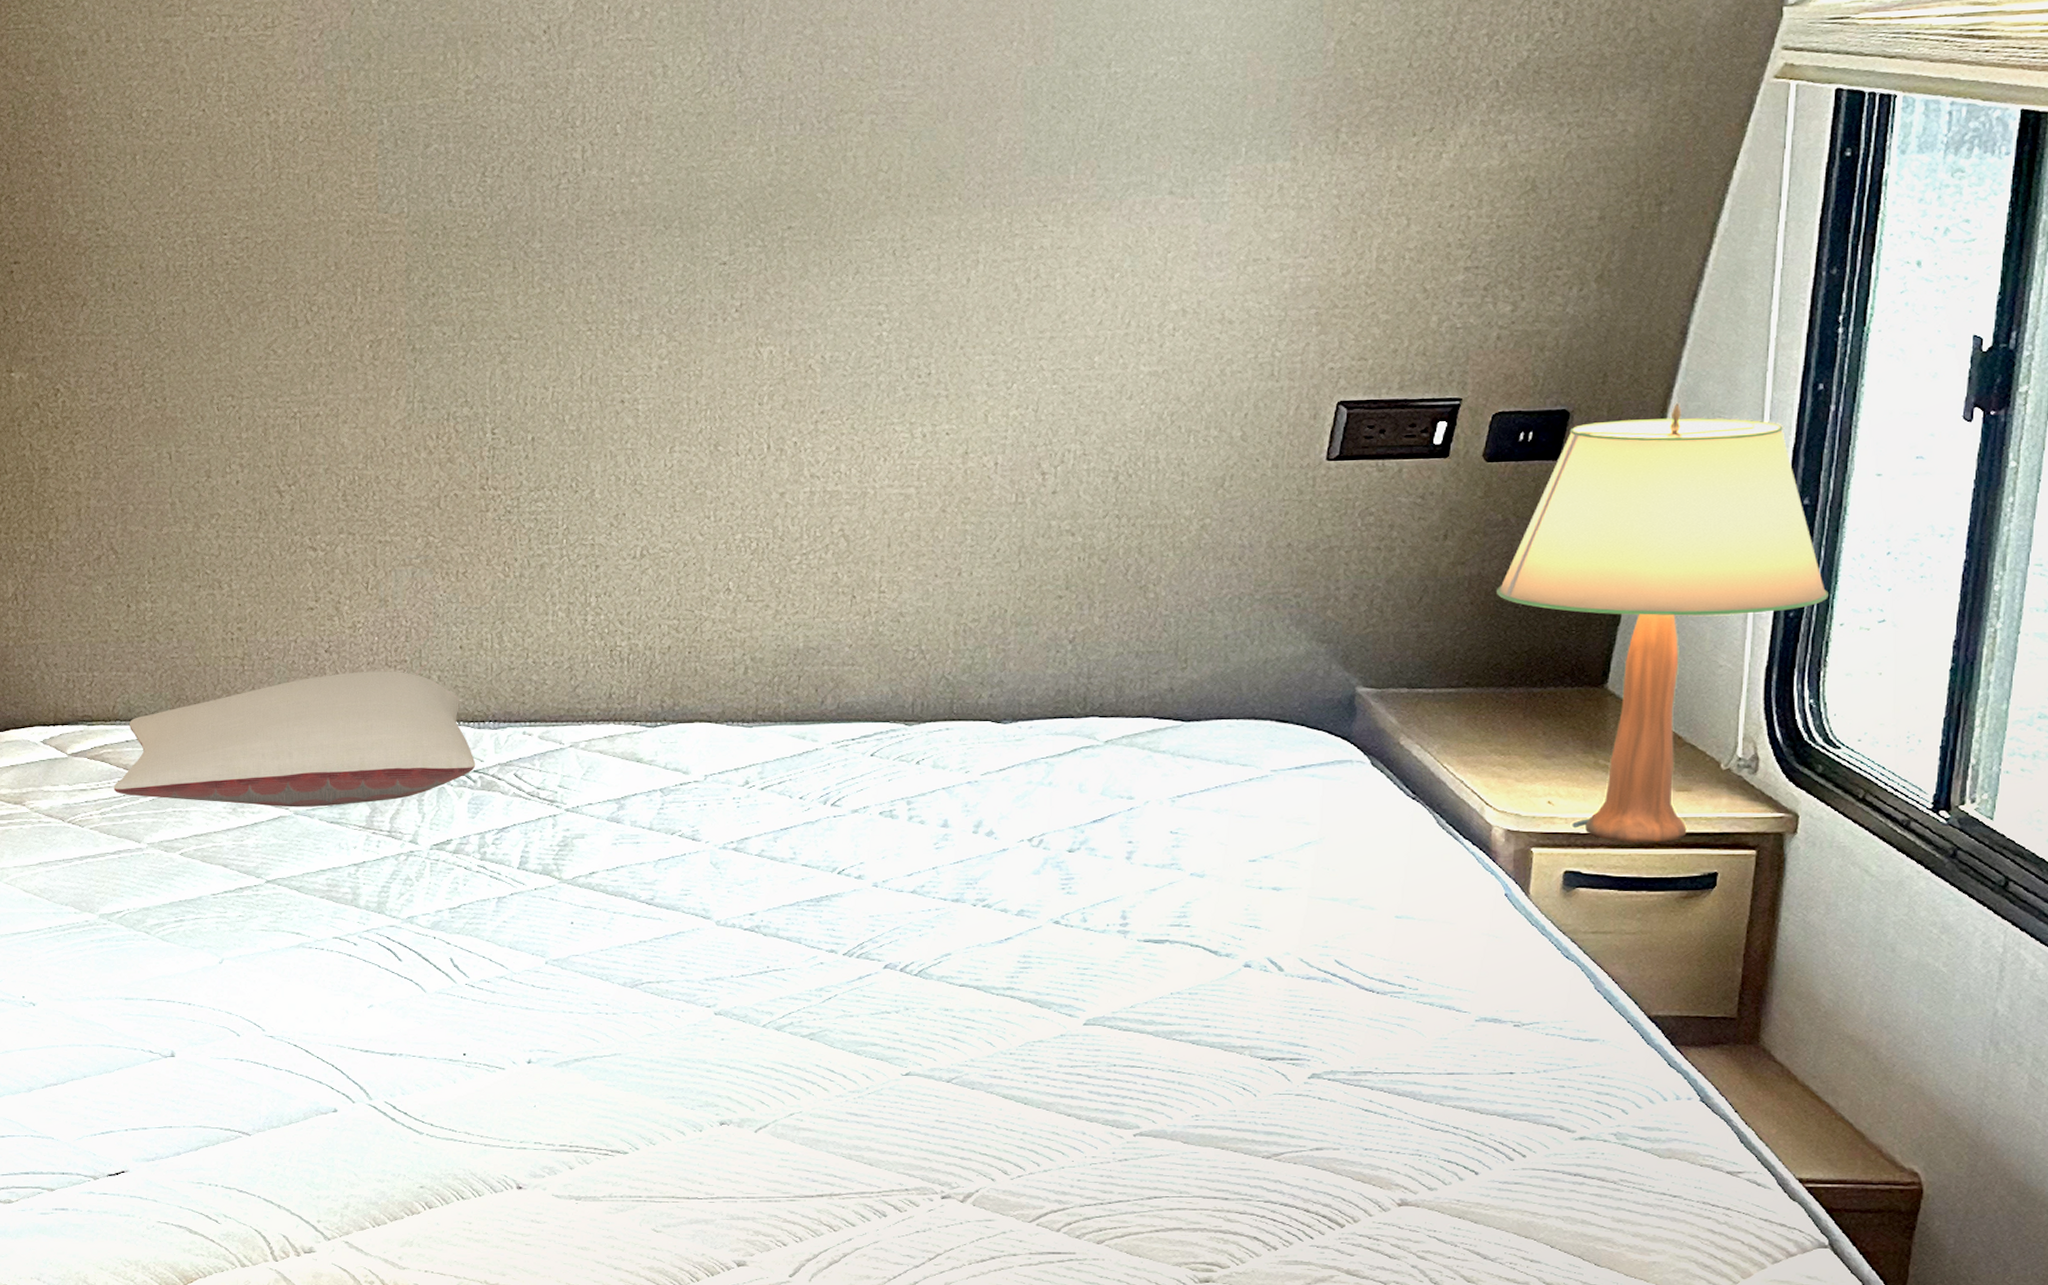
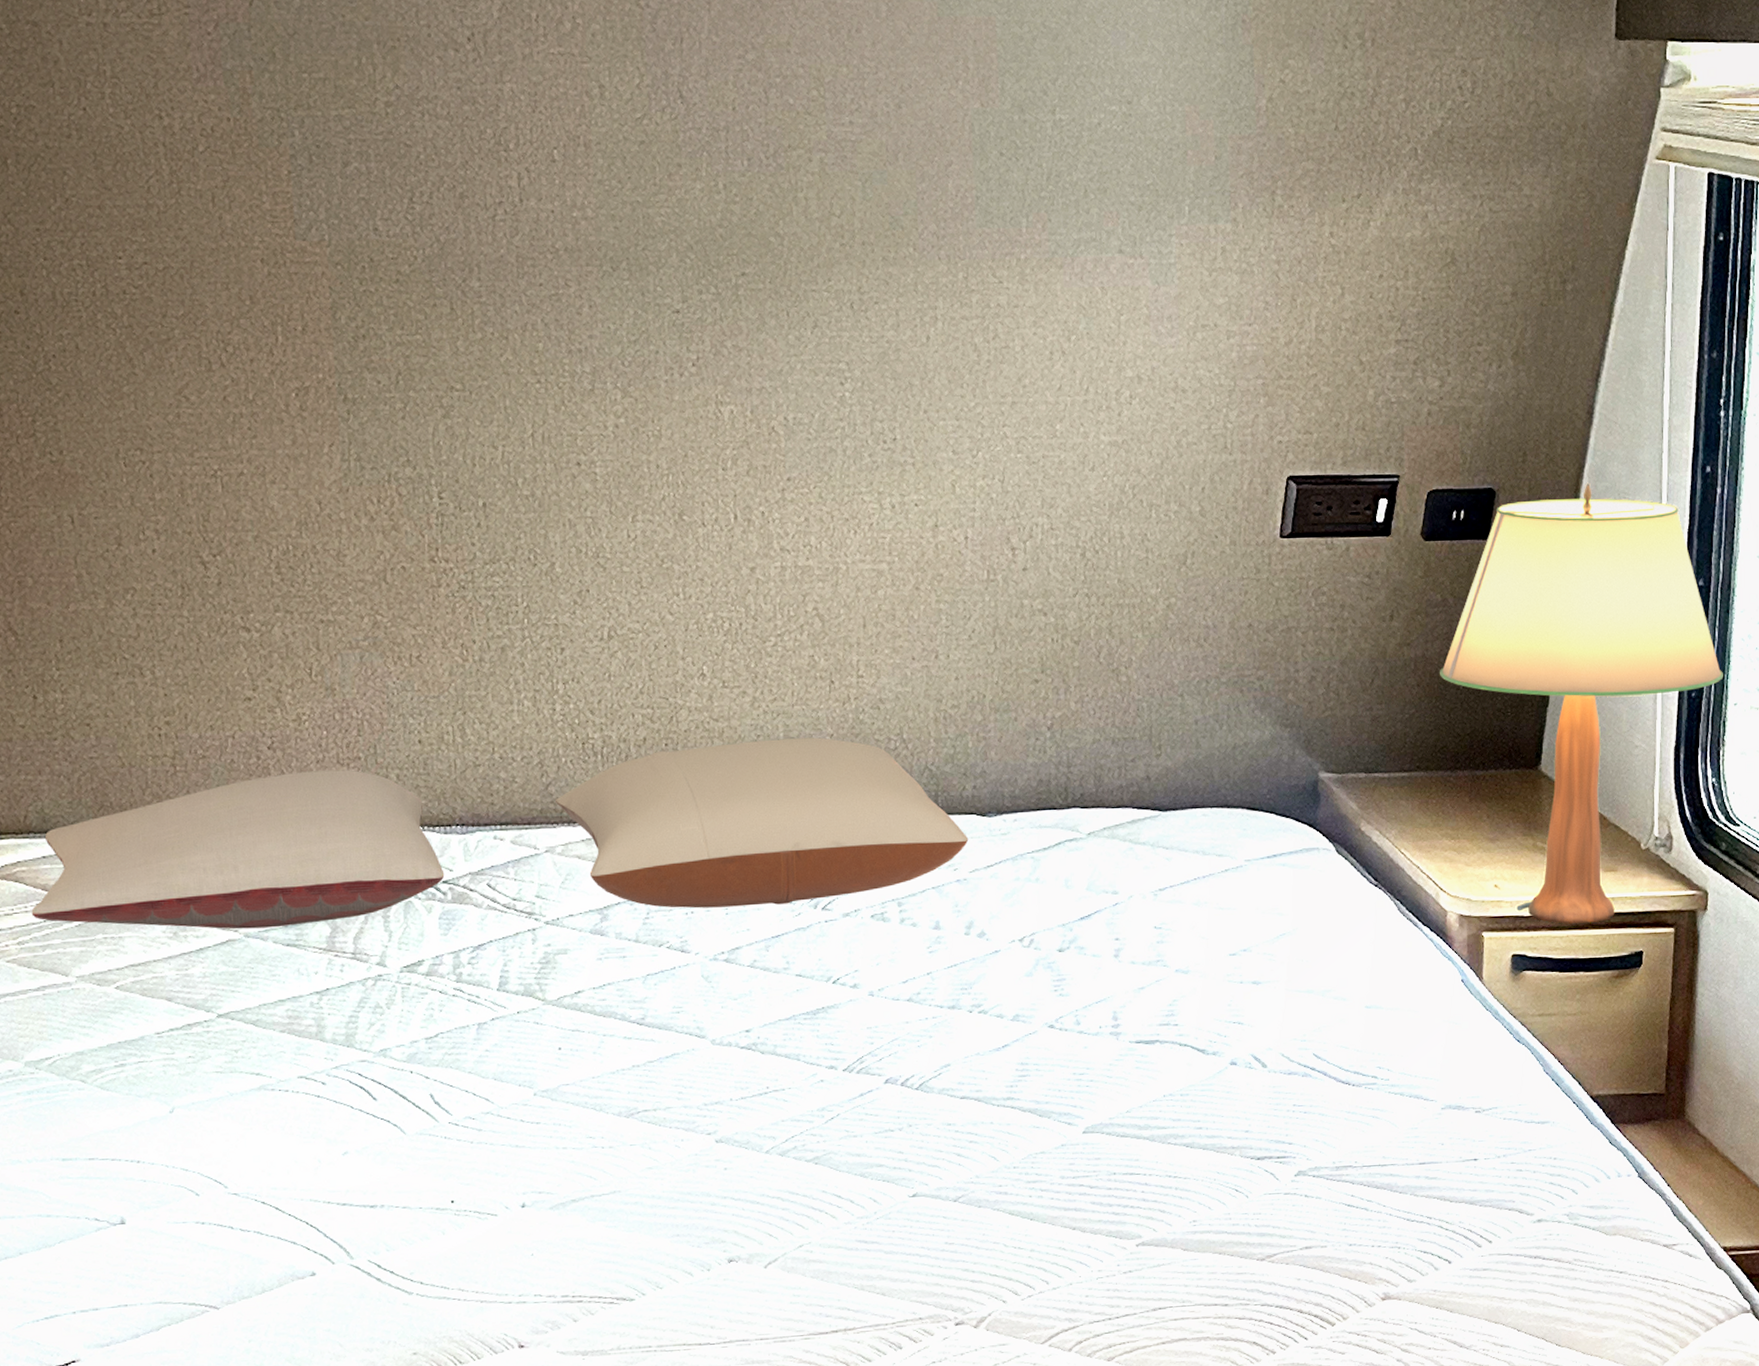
pillow: none [581,647,982,801] -> present [554,737,969,908]

